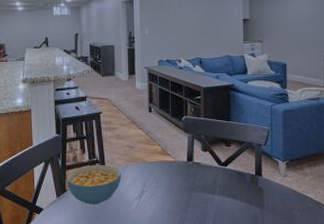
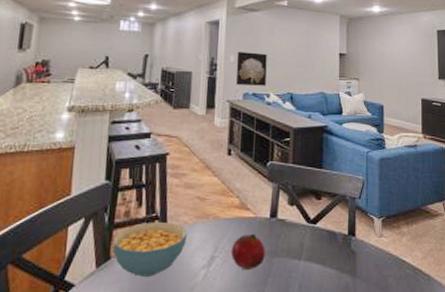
wall art: none [150,24,177,53] -> present [236,51,267,86]
fruit: none [157,173,185,201] -> present [231,233,265,269]

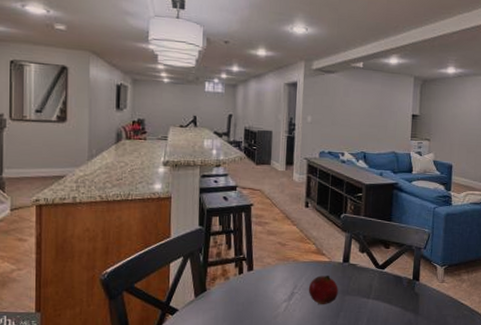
cereal bowl: present [112,221,188,277] -> none [207,262,271,306]
wall art: present [236,51,267,86] -> none [313,112,342,145]

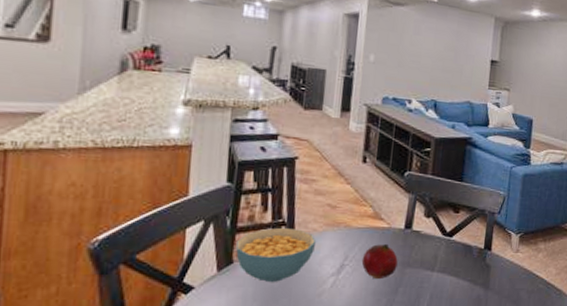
cereal bowl: none [207,262,271,306] -> present [235,227,317,282]

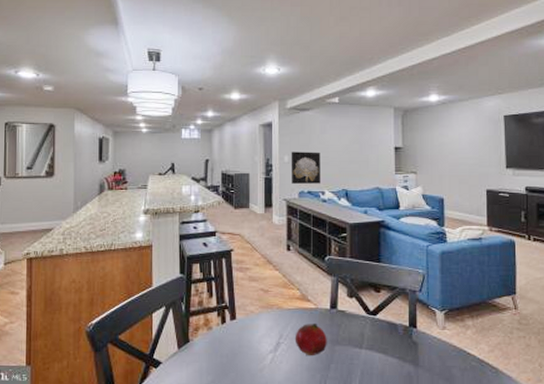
cereal bowl: present [235,227,317,282] -> none [190,310,255,358]
wall art: none [375,50,411,91] -> present [291,151,320,184]

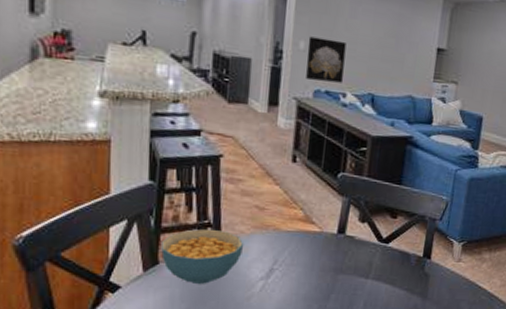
cereal bowl: none [190,310,255,358] -> present [160,228,244,284]
fruit: present [294,322,327,355] -> none [291,248,330,284]

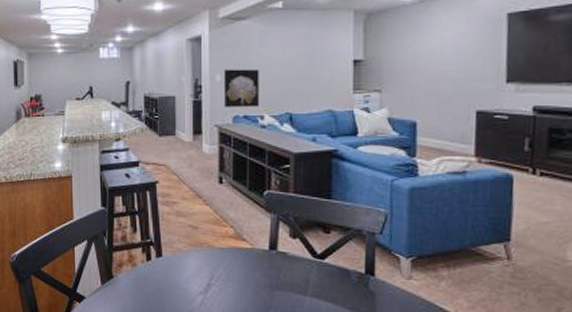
cereal bowl: present [160,228,244,284] -> none [113,247,183,297]

